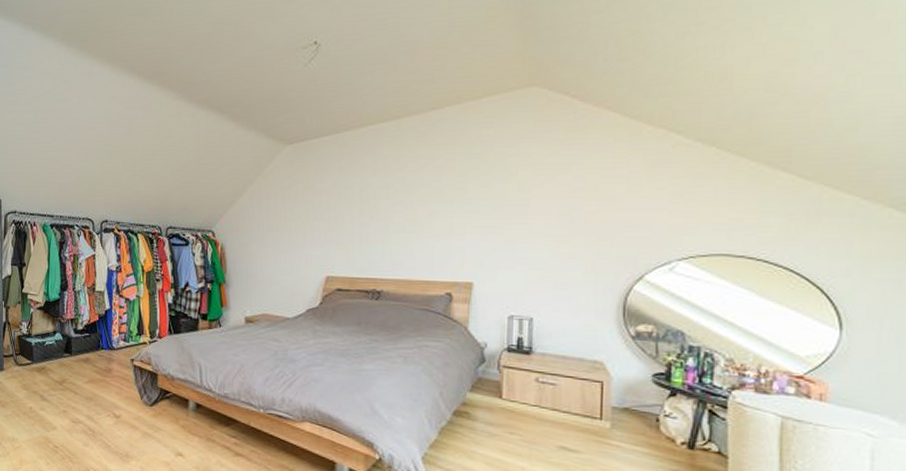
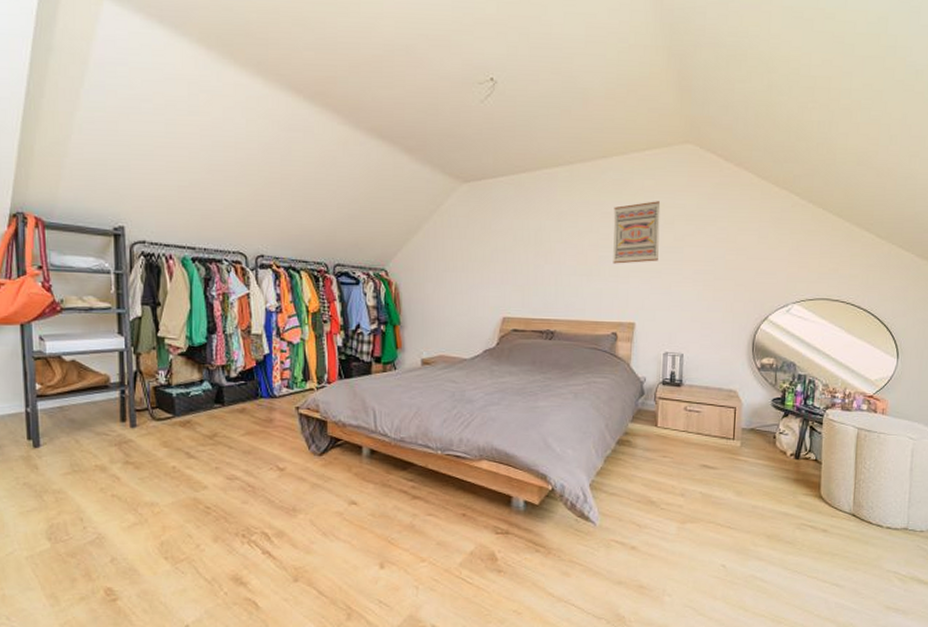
wall art: none [446,150,502,219] -> present [613,201,661,264]

